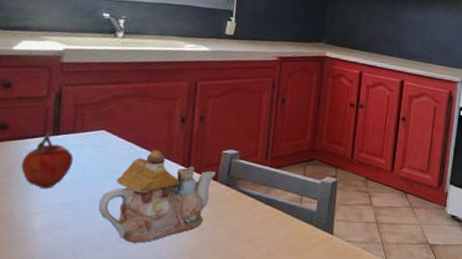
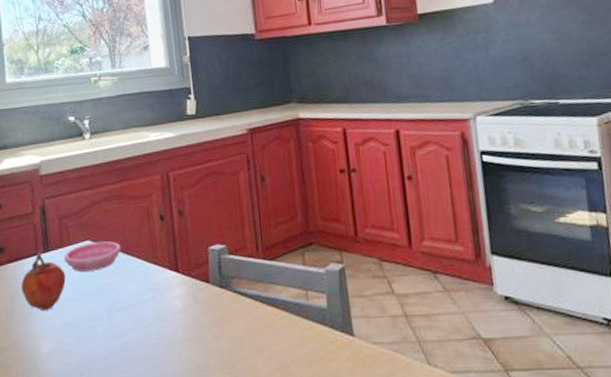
saucer: none [74,132,137,158] -> present [63,241,121,272]
teapot: present [98,149,215,243] -> none [96,254,206,364]

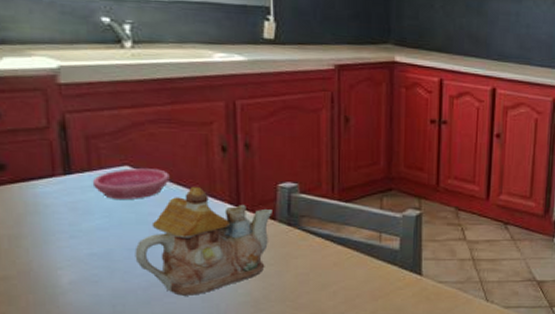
fruit: present [21,251,66,310] -> none [31,173,95,238]
teapot: none [96,254,206,364] -> present [135,186,272,296]

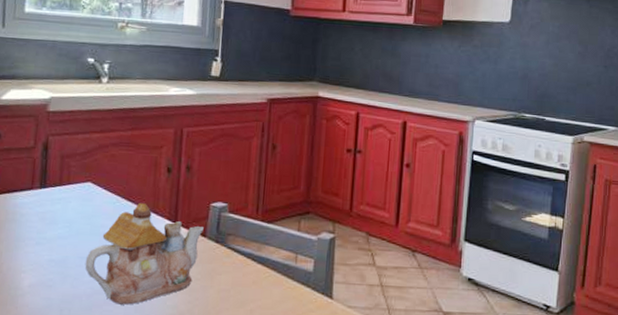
saucer: present [92,168,170,199] -> none [60,184,123,212]

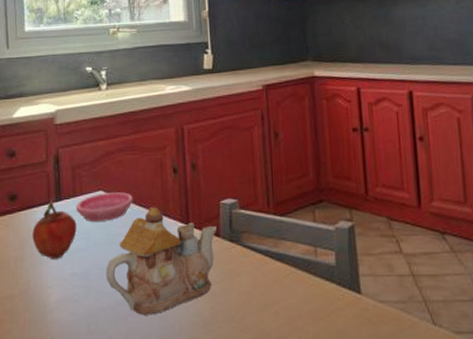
fruit: none [10,186,60,245] -> present [32,200,77,259]
saucer: none [60,184,123,212] -> present [75,192,133,222]

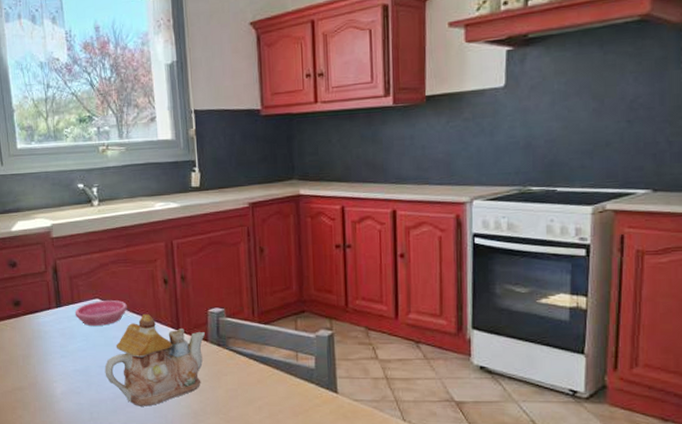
fruit: present [32,200,77,259] -> none [36,306,77,357]

